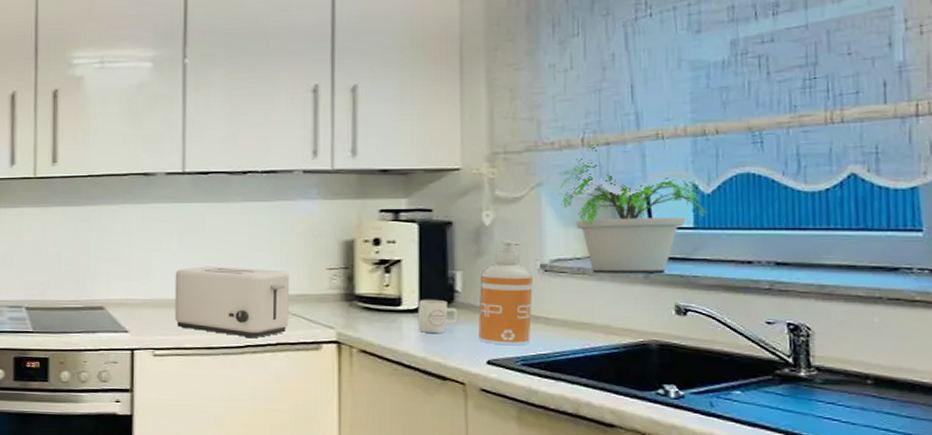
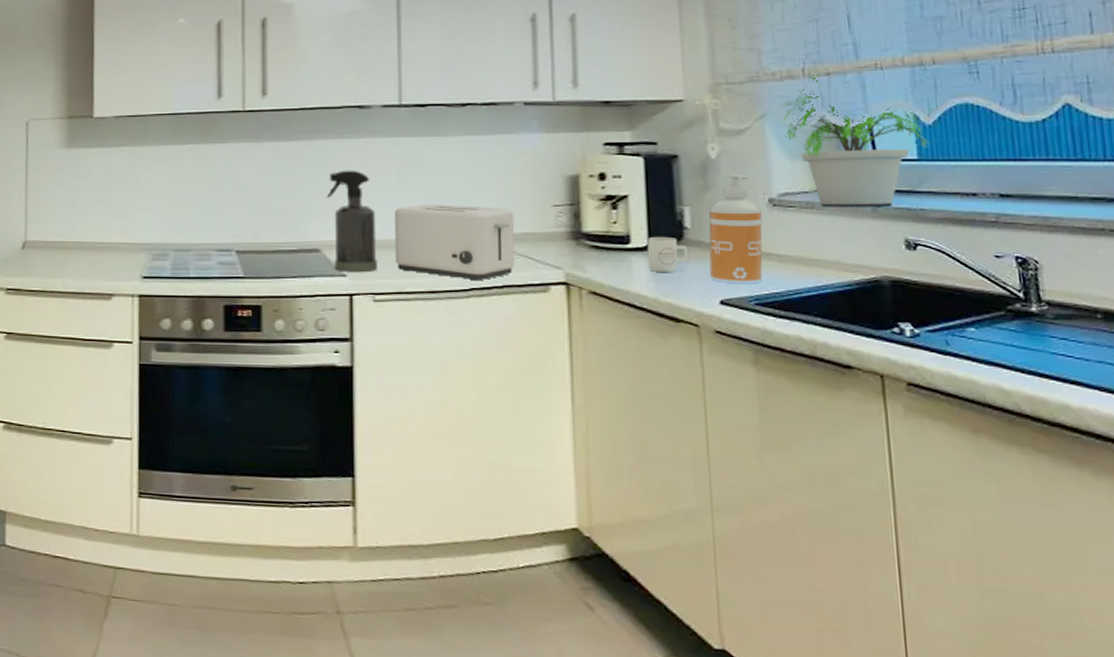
spray bottle: none [111,233,158,328] -> present [326,170,377,271]

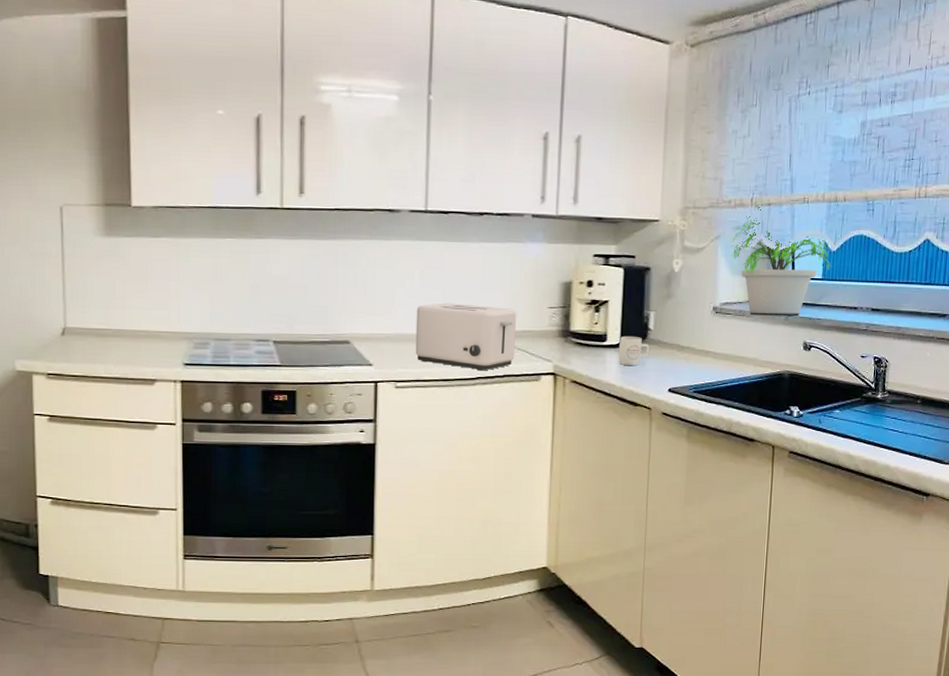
spray bottle: present [326,170,377,271] -> none [356,269,401,362]
soap dispenser: present [709,173,763,285] -> none [663,285,707,376]

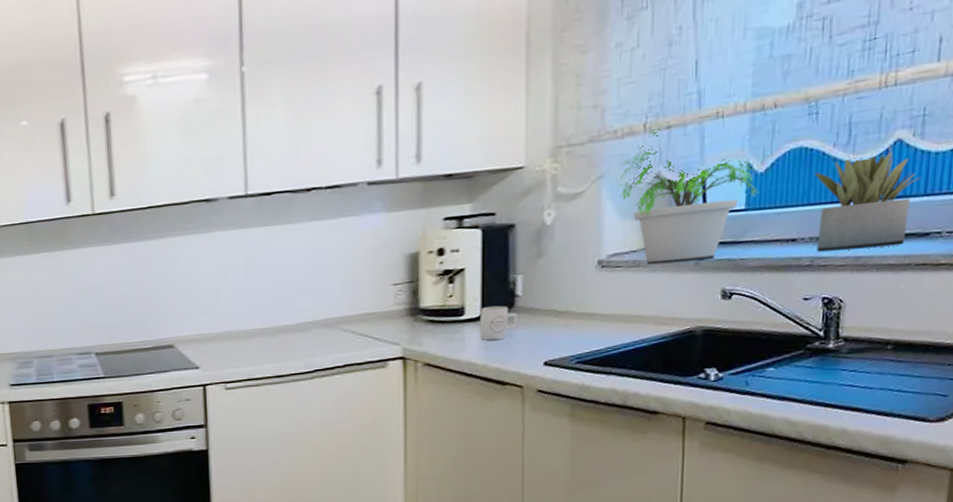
toaster: present [415,303,517,371] -> none [242,290,356,363]
succulent plant: none [871,243,942,322] -> present [815,145,922,252]

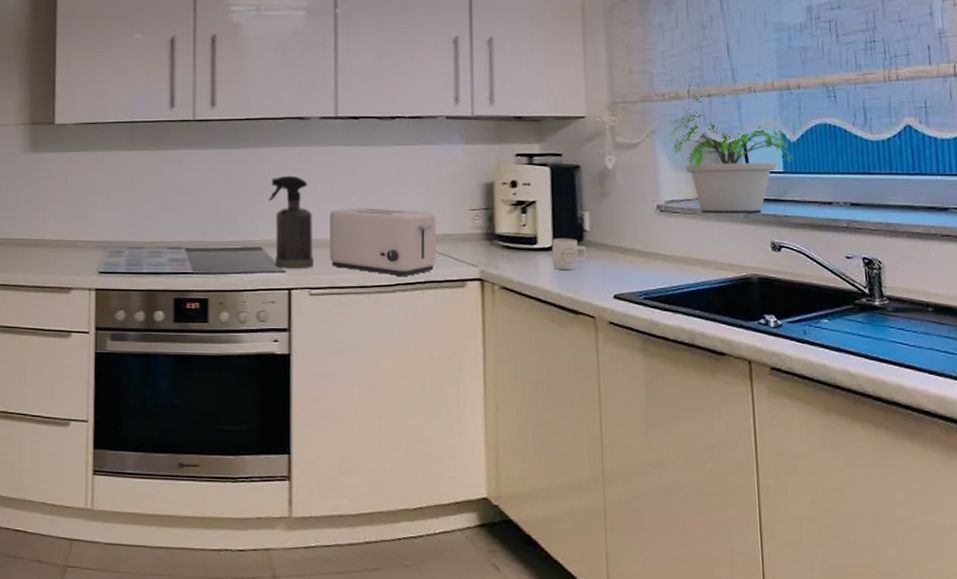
spray bottle: none [177,265,228,364] -> present [268,175,313,268]
toaster: none [242,290,356,363] -> present [329,207,436,277]
succulent plant: present [815,145,922,252] -> none [840,129,933,216]

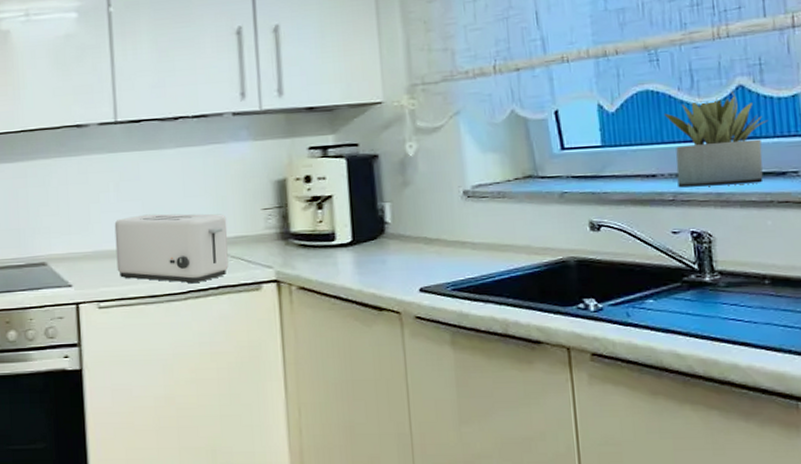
spray bottle: present [268,175,313,268] -> none [49,186,101,282]
mug: present [551,238,588,271] -> none [351,232,390,266]
potted plant: present [668,96,795,214] -> none [473,71,614,196]
succulent plant: none [840,129,933,216] -> present [664,90,769,188]

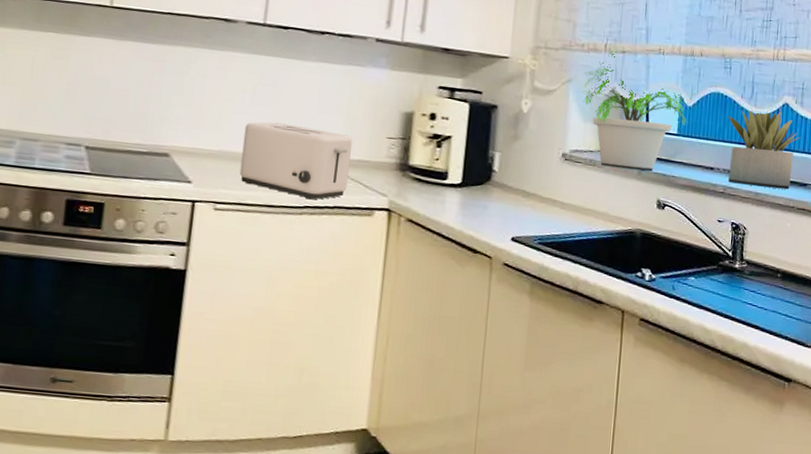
potted plant: none [473,71,614,196] -> present [583,50,689,172]

